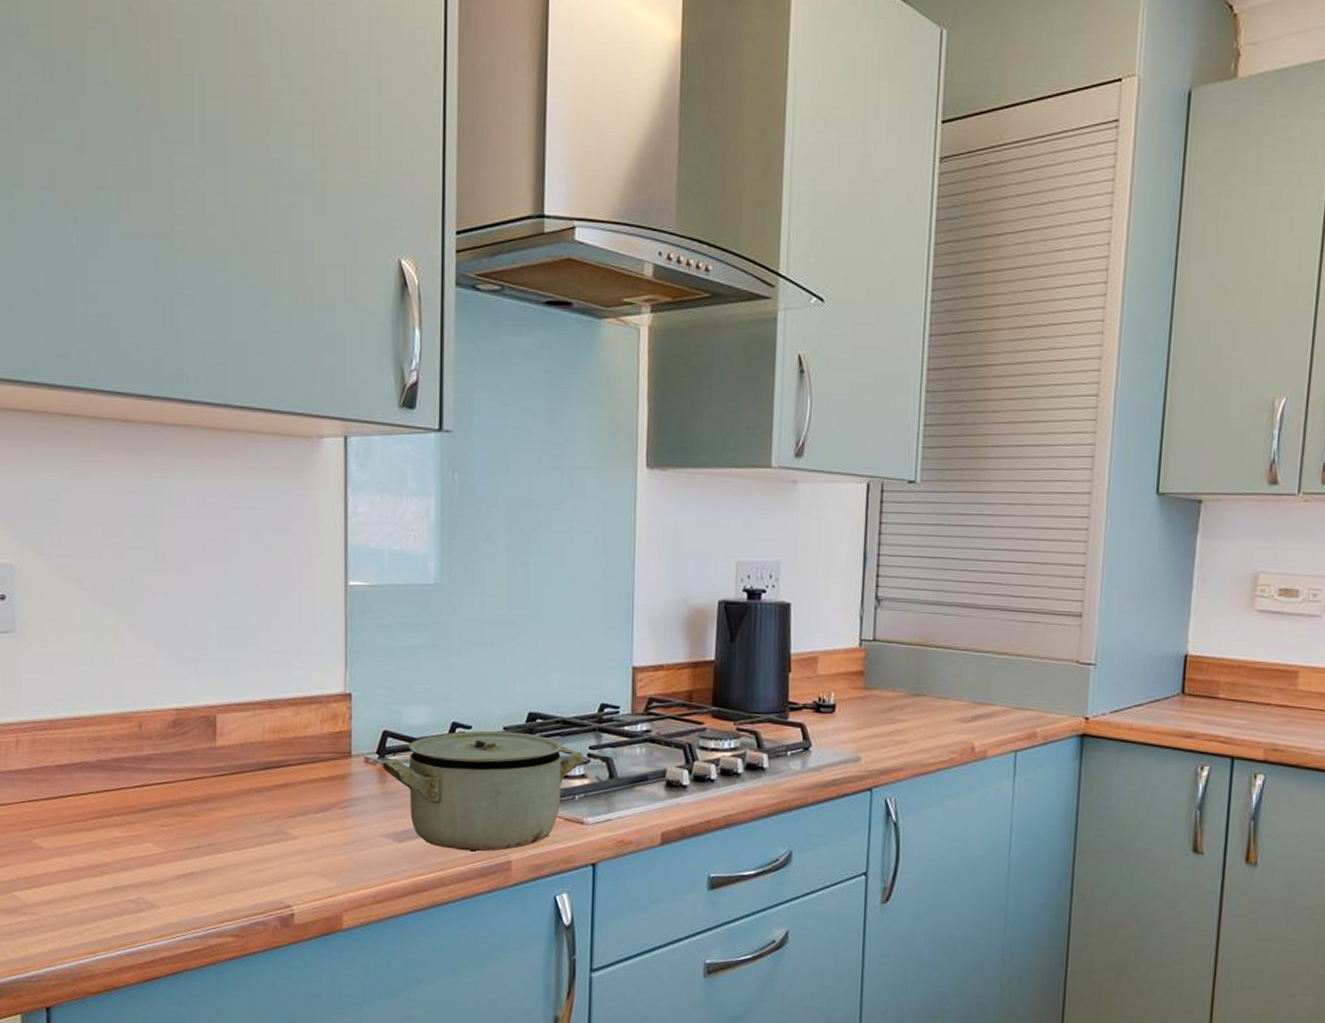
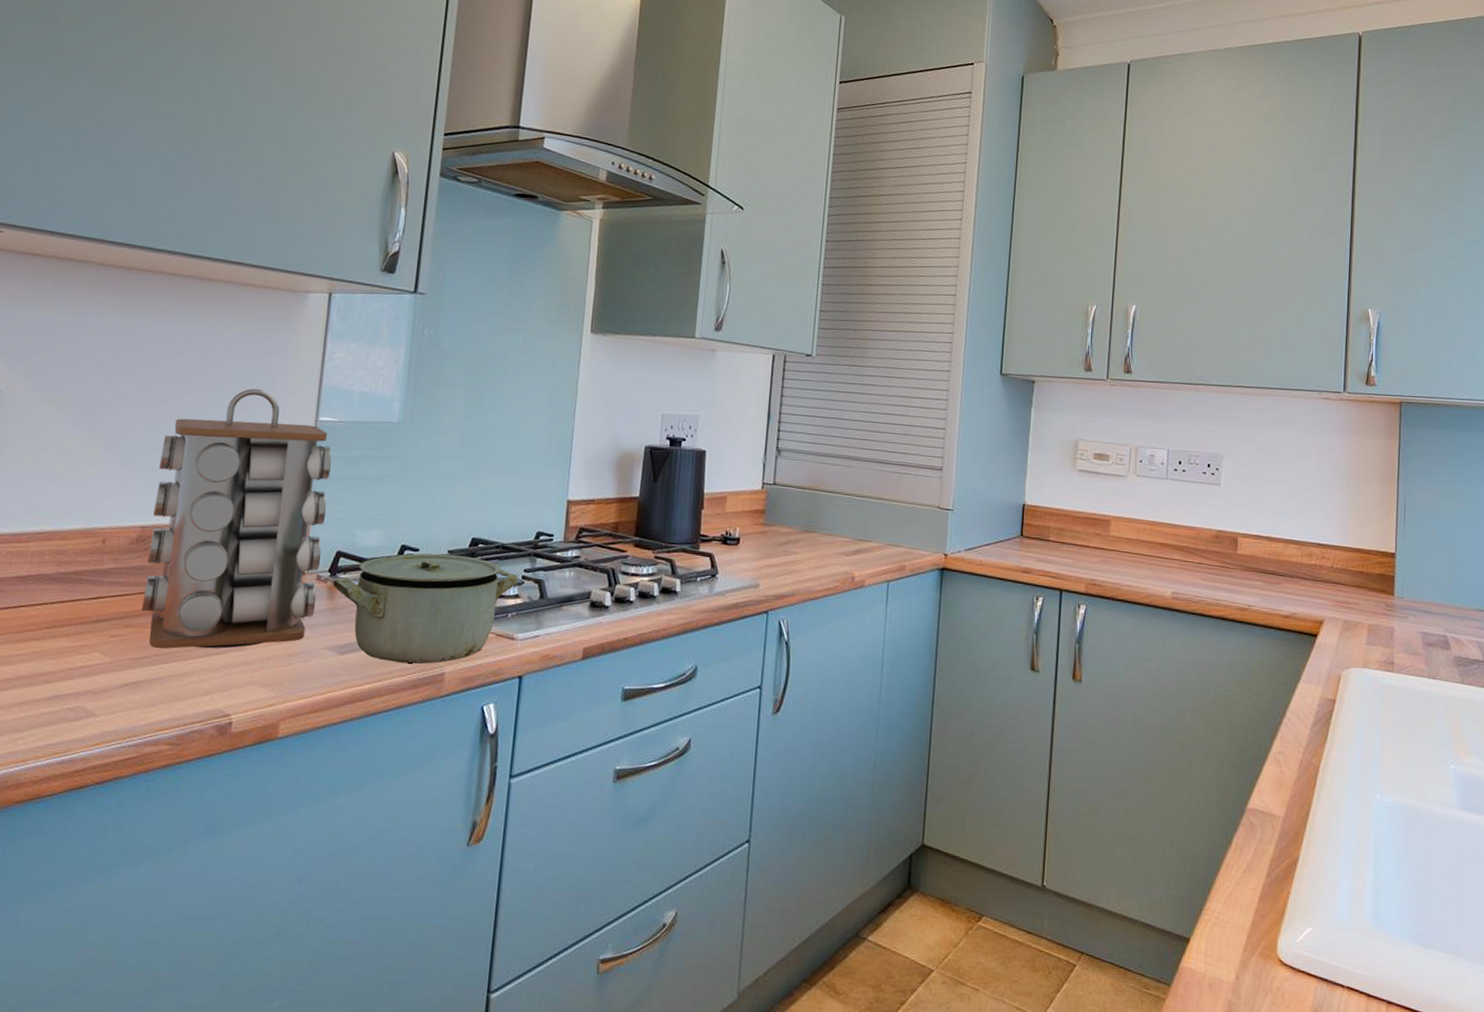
spice rack: none [186,552,367,839] -> present [141,389,332,649]

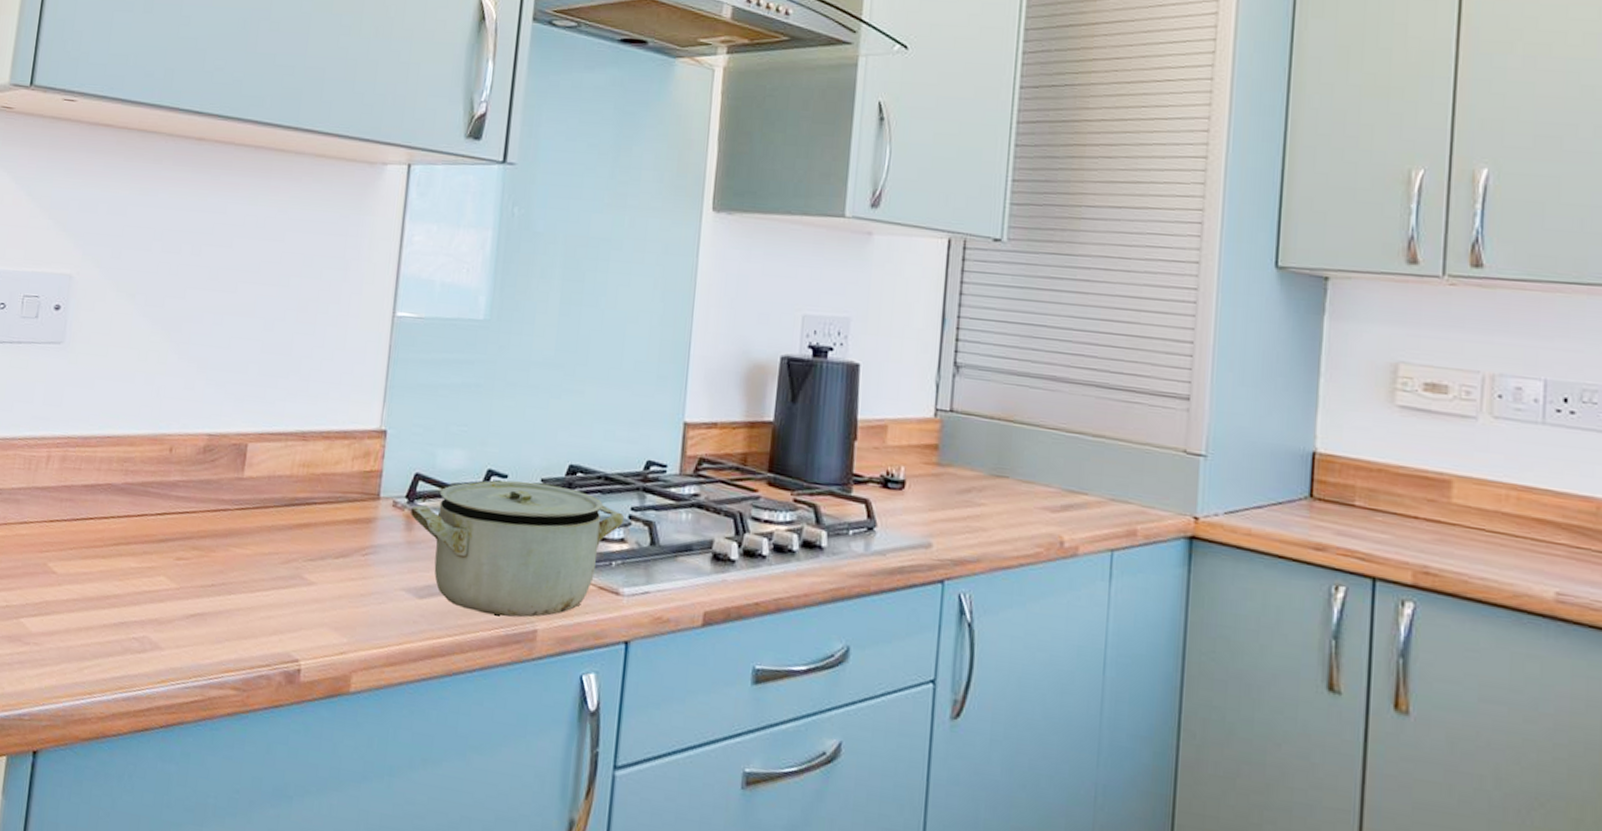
spice rack: present [141,389,332,649] -> none [208,277,410,582]

